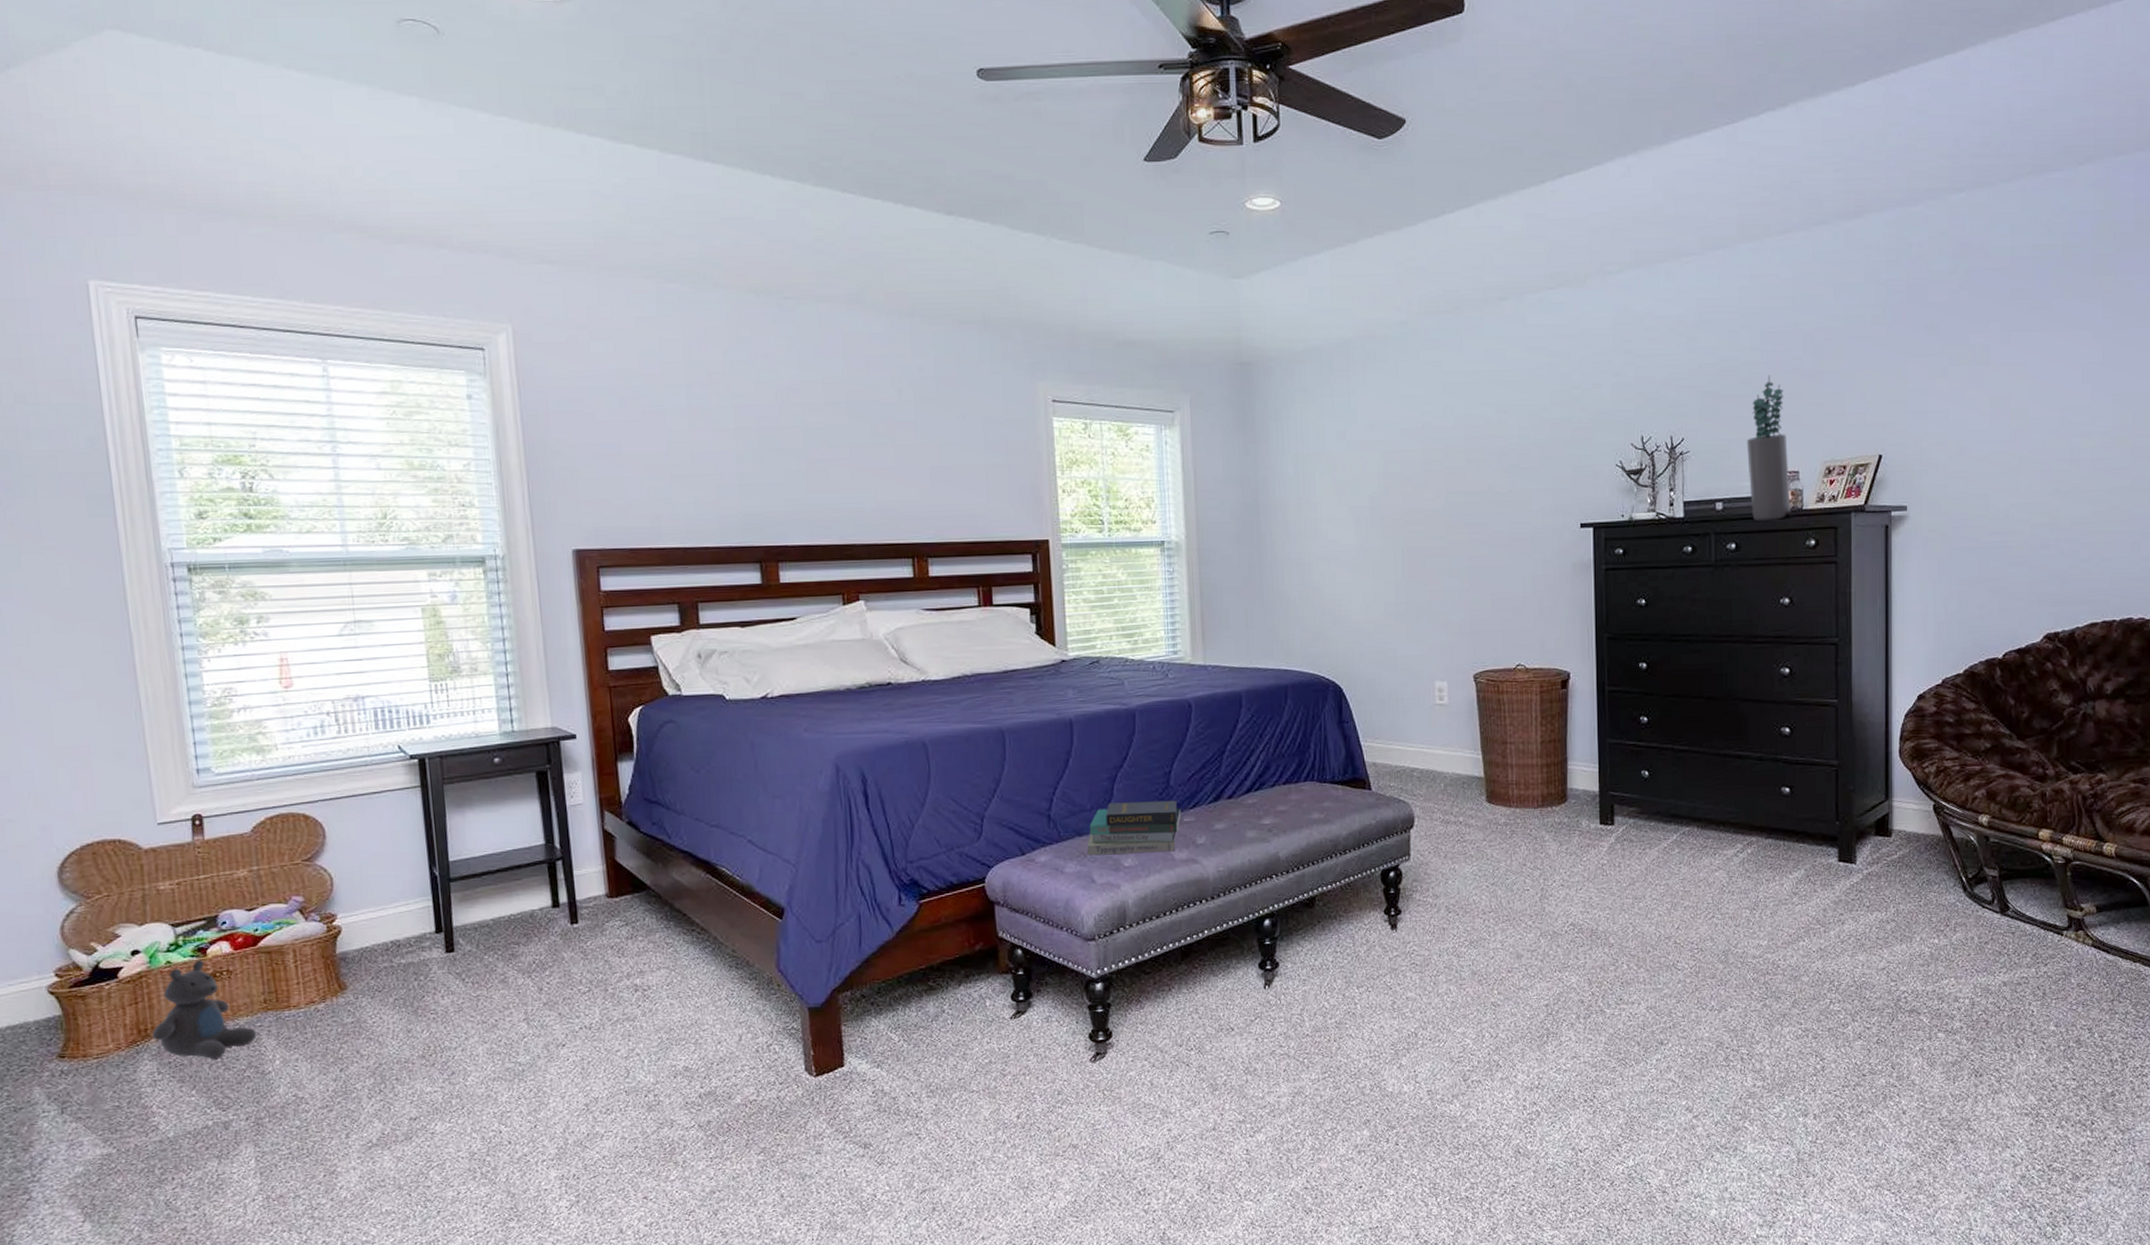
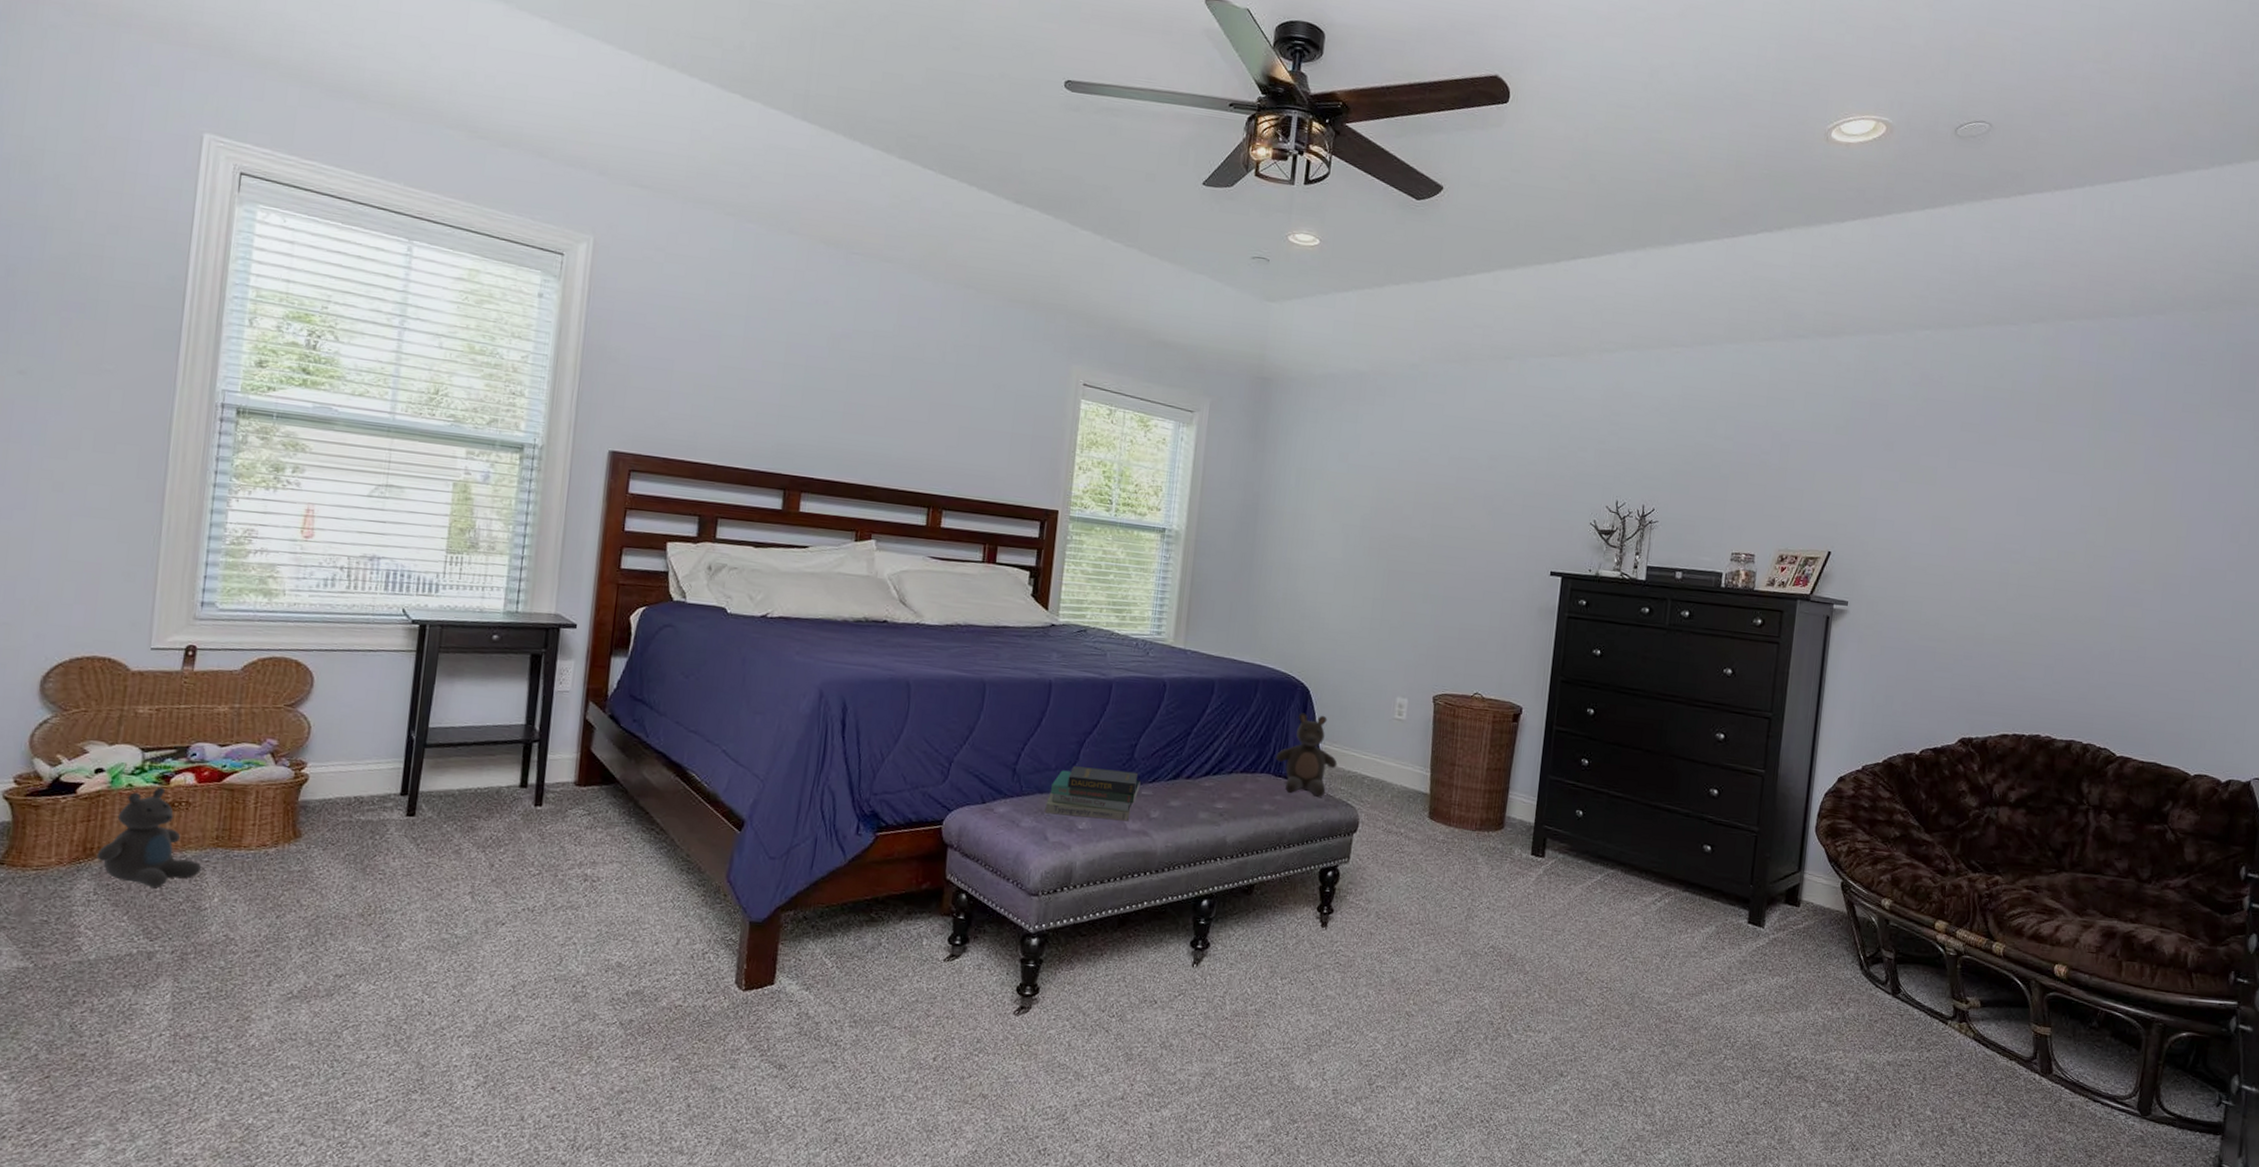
stuffed bear: none [1317,712,1383,798] -> present [1275,713,1338,797]
vase: present [1746,375,1791,522] -> none [1707,464,1749,597]

